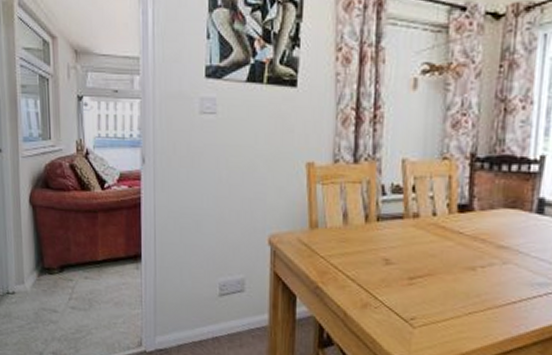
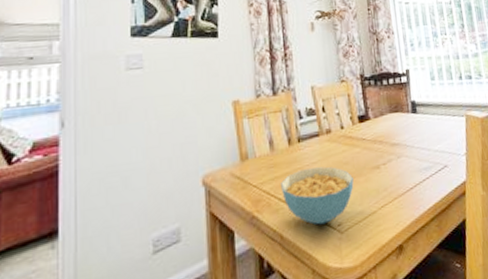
cereal bowl: none [351,251,439,314] -> present [281,166,354,225]

